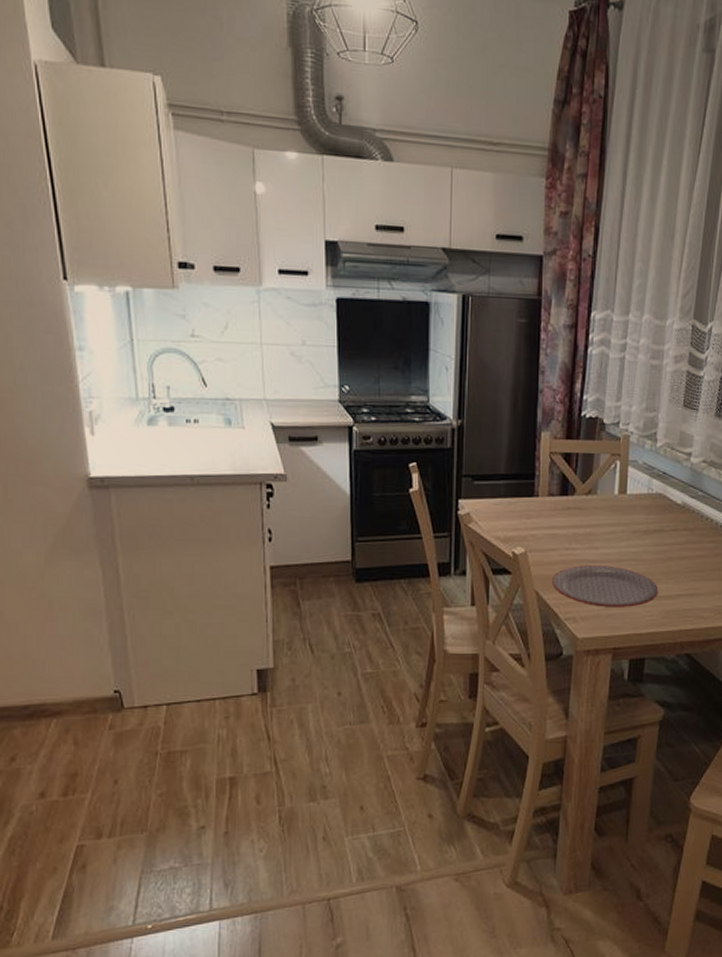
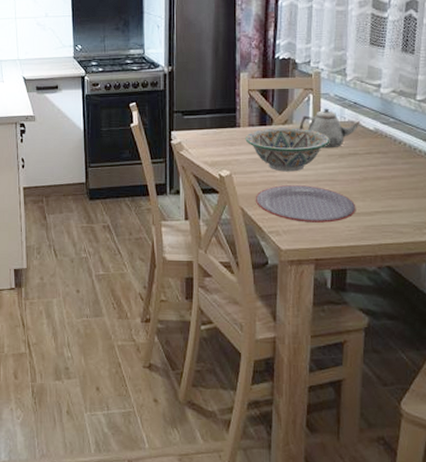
decorative bowl: none [543,498,636,550] -> present [245,128,330,172]
teapot: none [603,477,669,524] -> present [299,108,361,148]

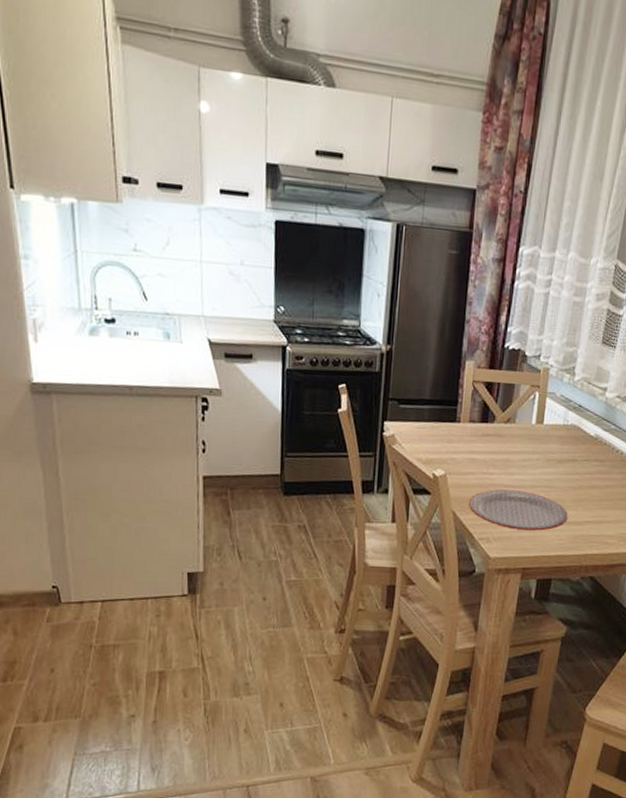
decorative bowl: present [245,128,330,172] -> none [464,426,551,476]
teapot: present [299,108,361,148] -> none [521,408,583,453]

